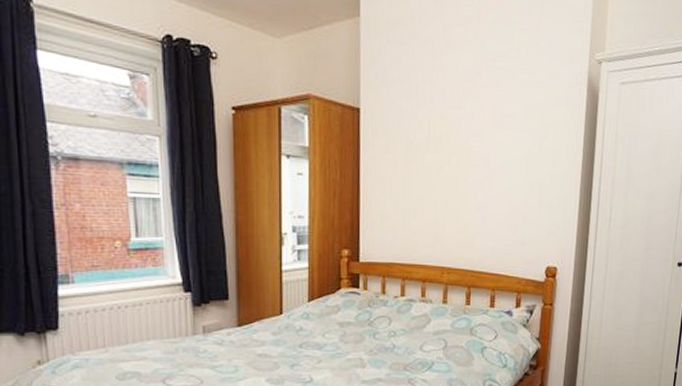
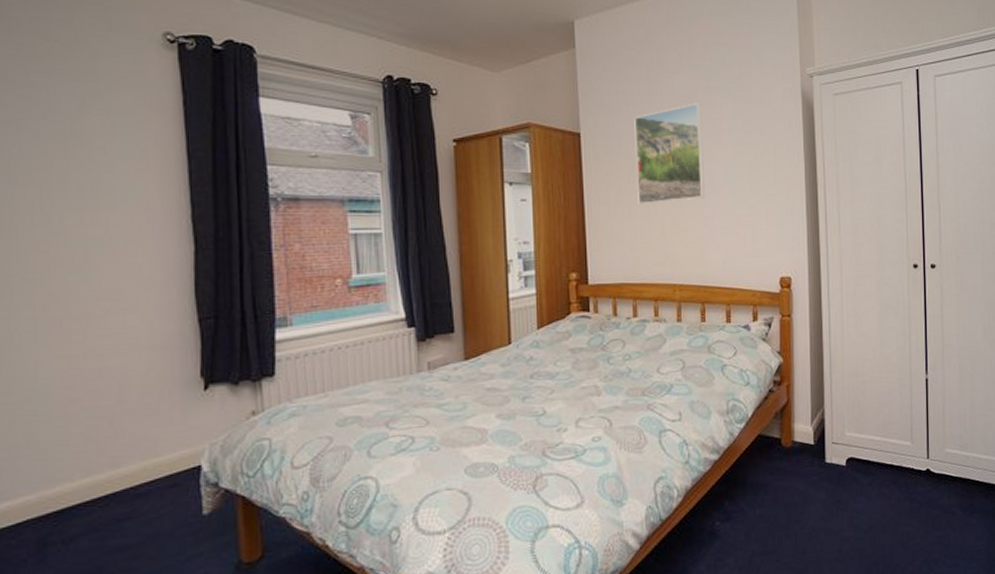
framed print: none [413,83,484,186] -> present [634,103,705,204]

